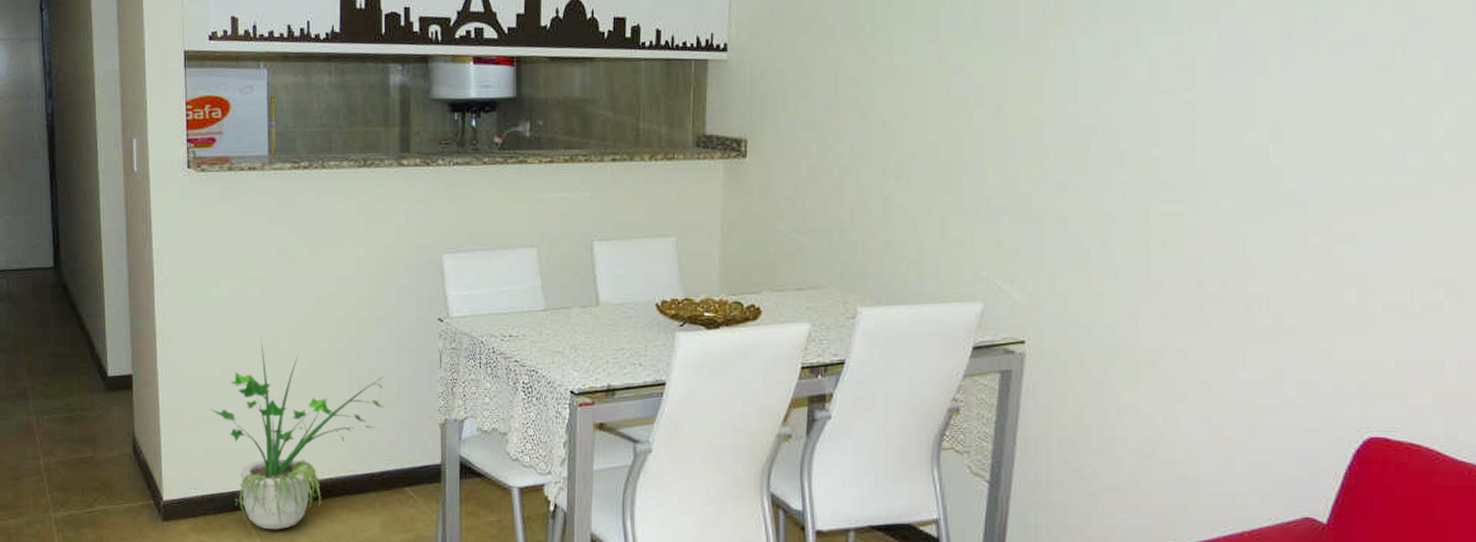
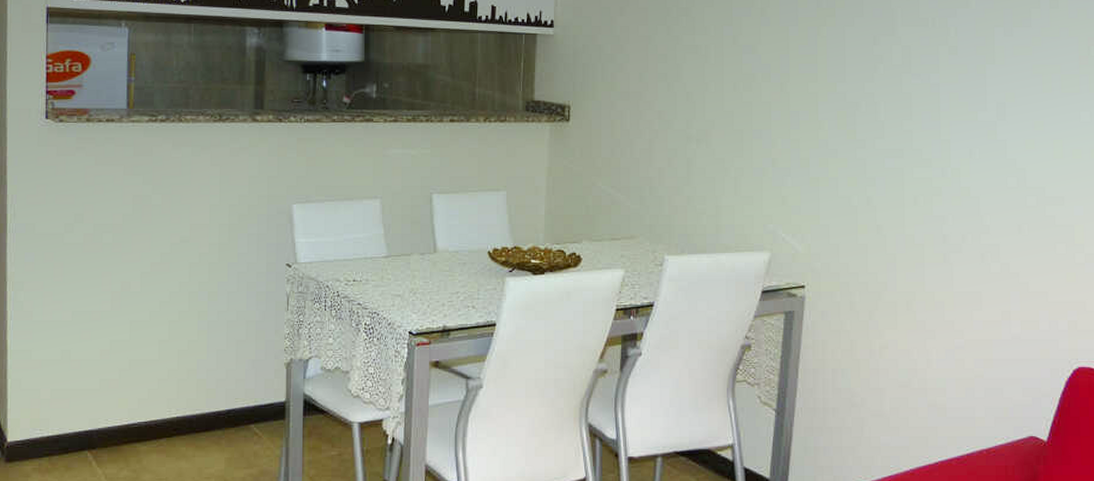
potted plant: present [210,340,385,530] -> none [59,284,234,469]

